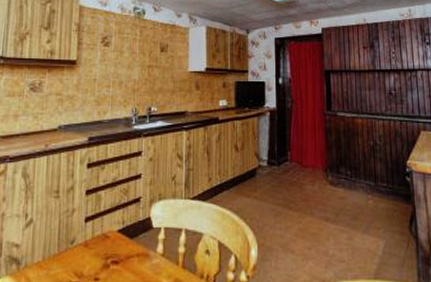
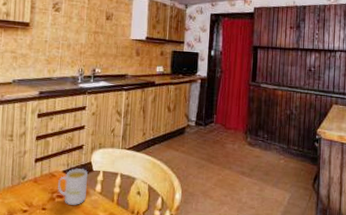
mug: none [112,226,147,272] -> present [58,168,88,205]

